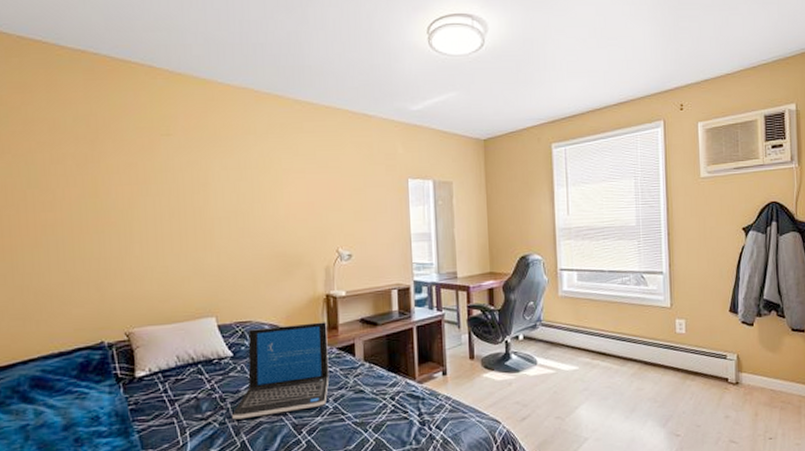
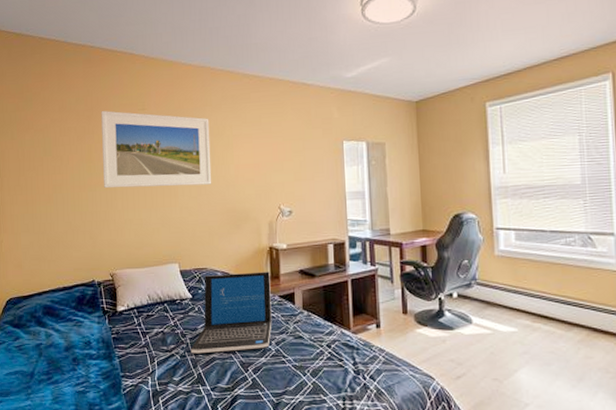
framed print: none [110,135,257,230] -> present [101,111,212,188]

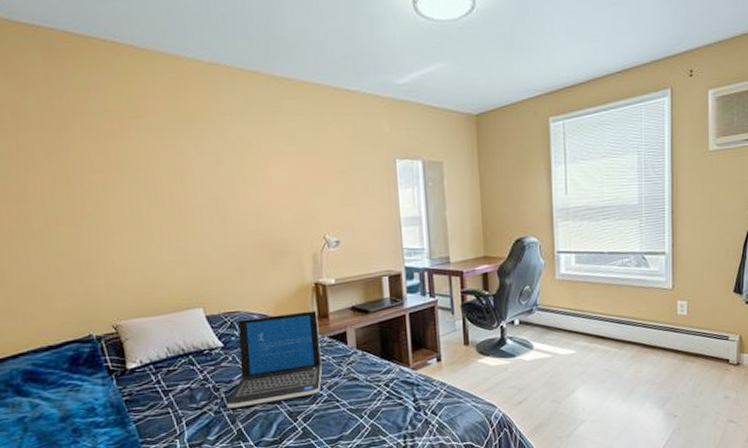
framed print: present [101,111,212,188] -> none [76,118,239,220]

